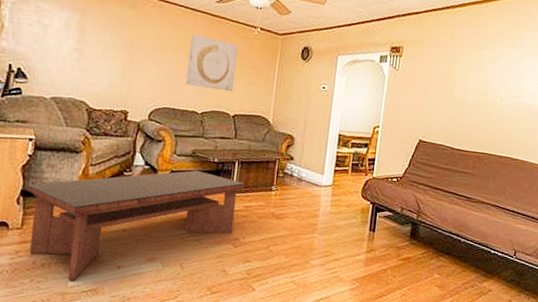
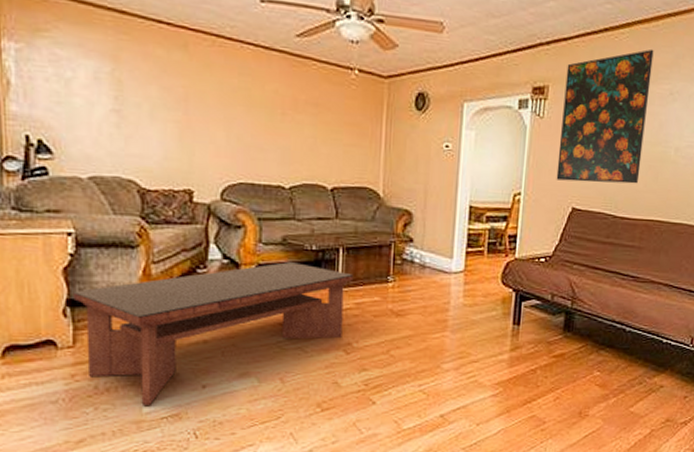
wall art: present [186,34,238,92] -> none [265,82,330,158]
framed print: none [407,23,484,124] -> present [556,49,654,184]

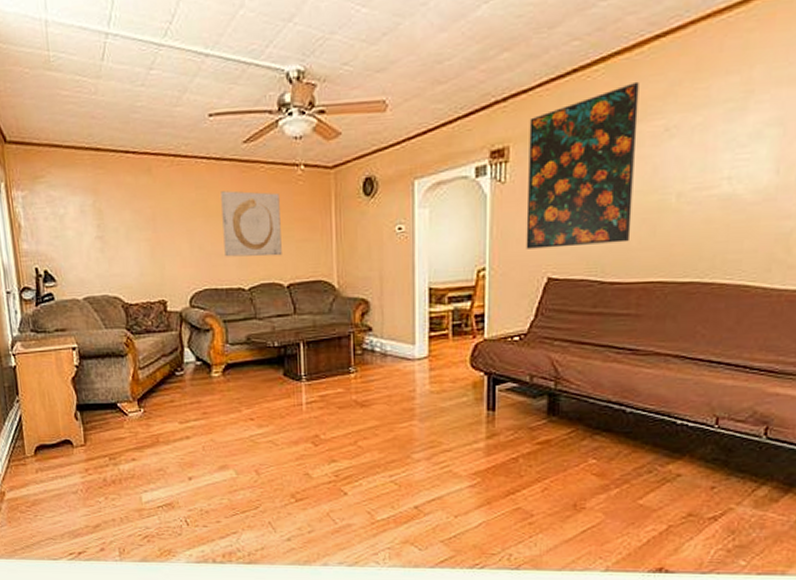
coffee table: present [73,262,354,405] -> none [80,360,316,495]
wall art: none [265,82,330,158] -> present [221,190,282,257]

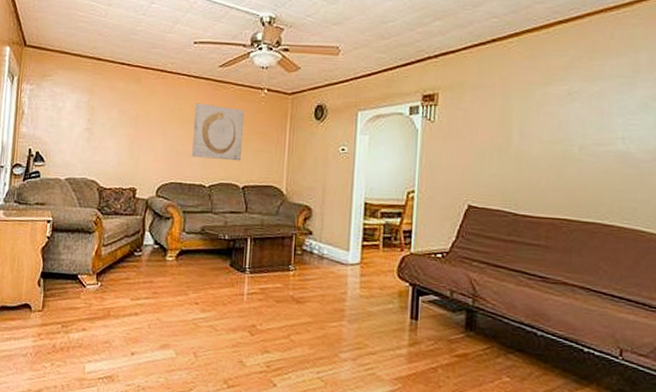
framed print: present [526,81,639,249] -> none [450,54,546,182]

